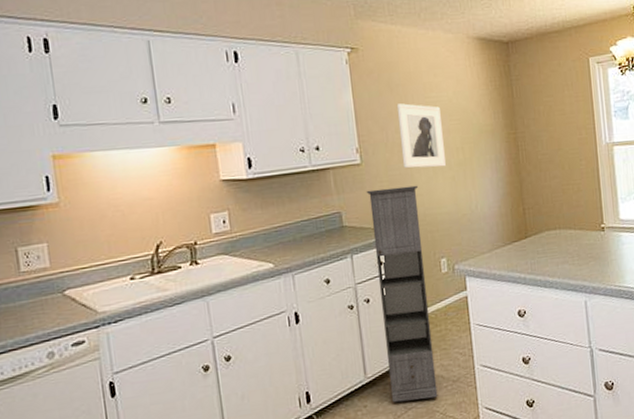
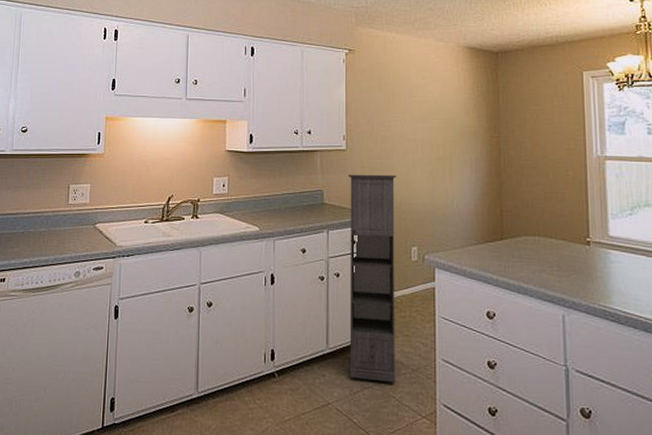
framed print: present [396,103,446,169] -> none [384,100,425,161]

